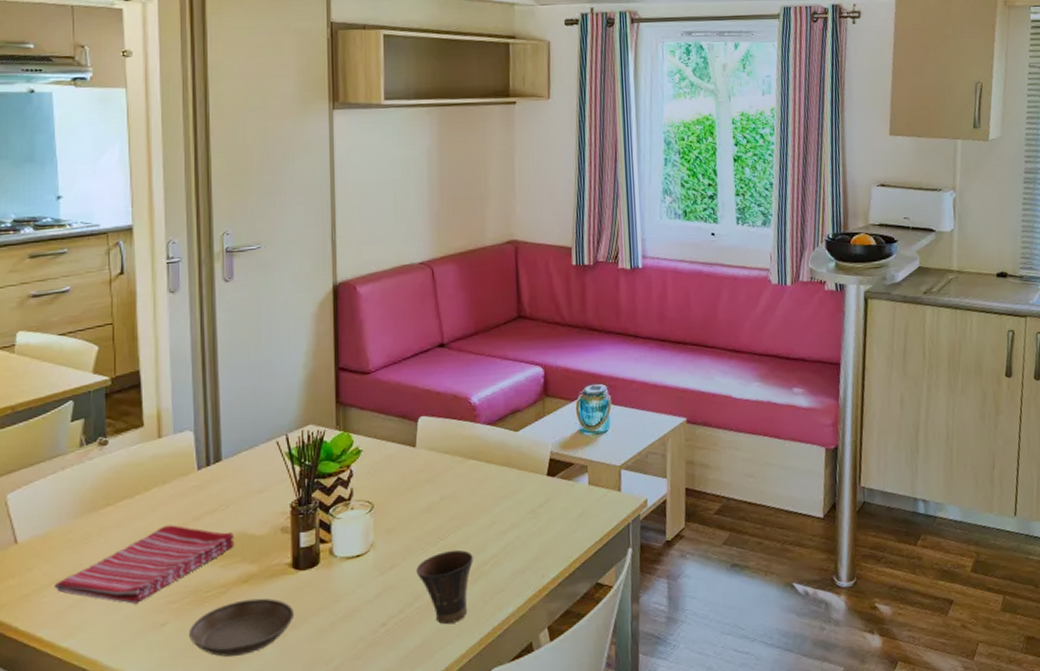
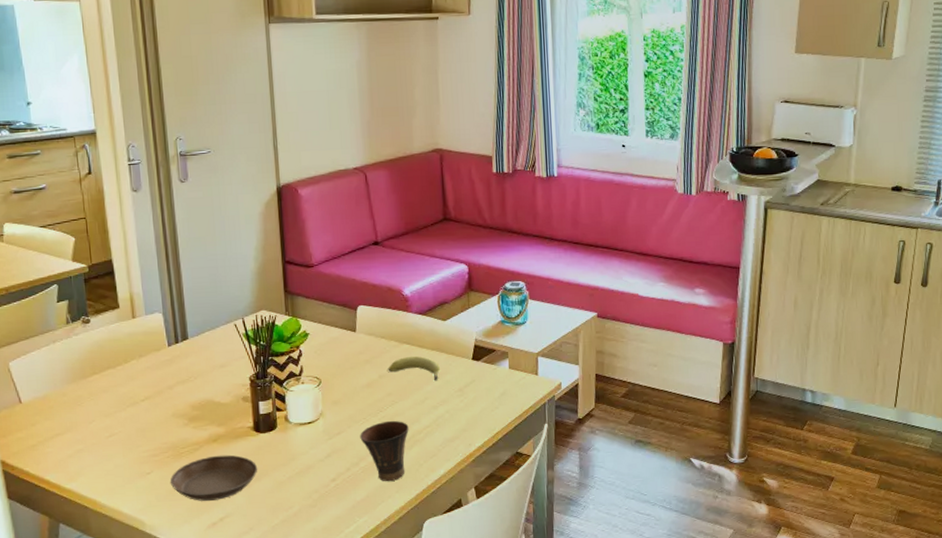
dish towel: present [55,525,235,605] -> none [56,392,204,457]
fruit: none [451,472,510,502] -> present [388,355,440,381]

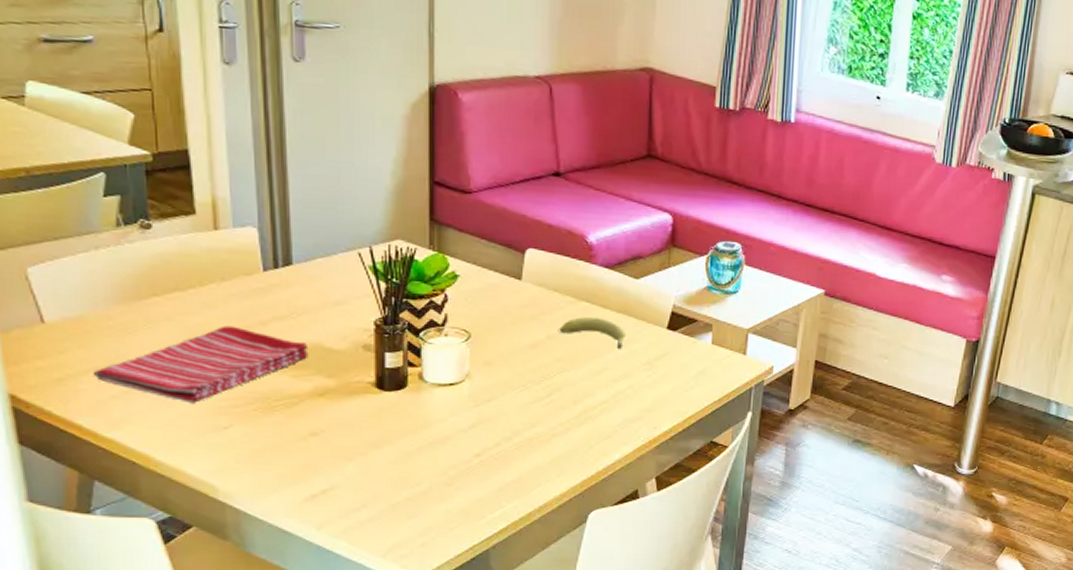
dish towel: none [56,392,204,457] -> present [94,325,309,404]
saucer: present [170,455,258,501] -> none [255,413,378,468]
cup: present [360,420,409,482] -> none [516,390,580,463]

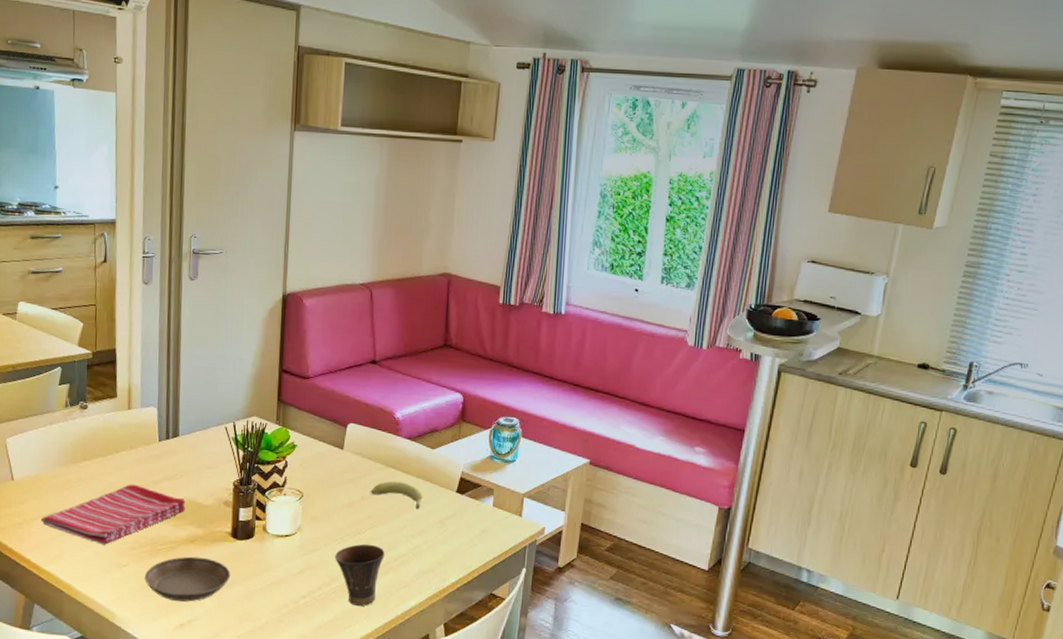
saucer: none [255,413,378,468] -> present [144,556,231,602]
cup: none [516,390,580,463] -> present [335,543,385,607]

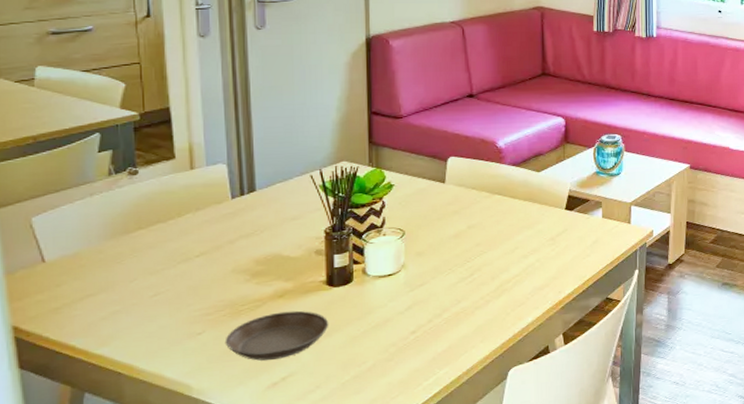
dish towel: present [41,484,186,546] -> none [87,247,270,317]
cup: present [335,543,385,607] -> none [444,270,497,332]
fruit: present [370,480,423,510] -> none [477,206,532,231]

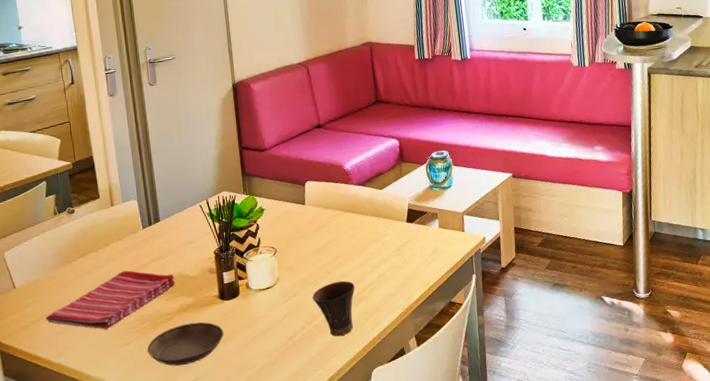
dish towel: none [87,247,270,317] -> present [46,270,175,330]
cup: none [444,270,497,332] -> present [312,280,355,337]

